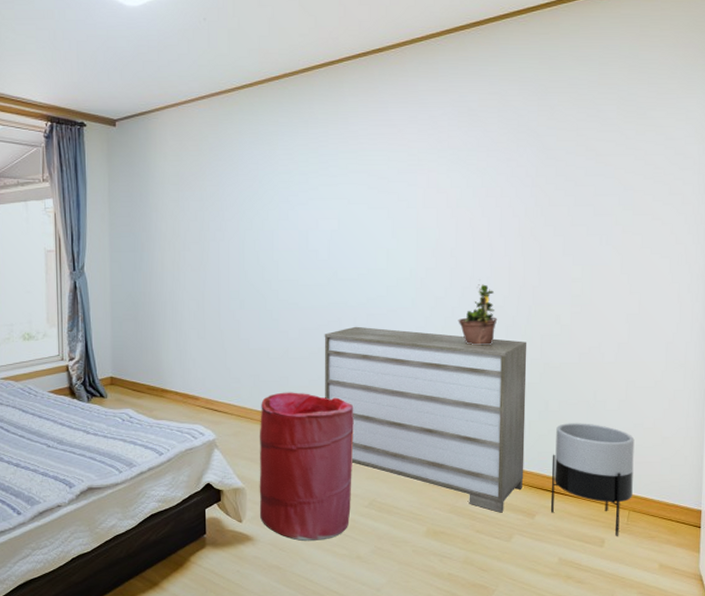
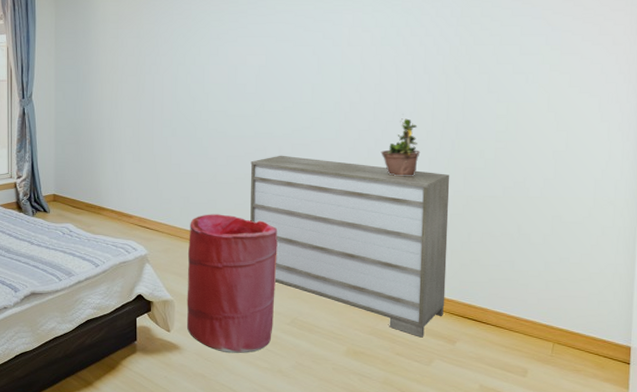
planter: present [550,423,635,536] -> none [472,254,560,367]

